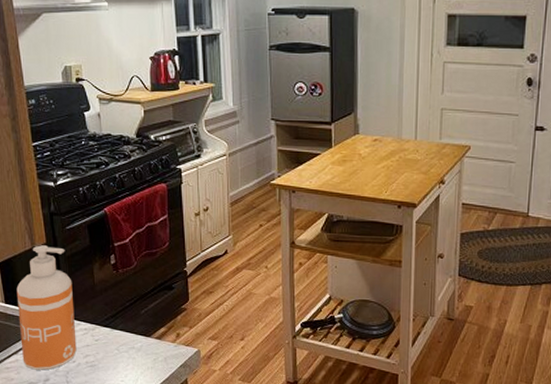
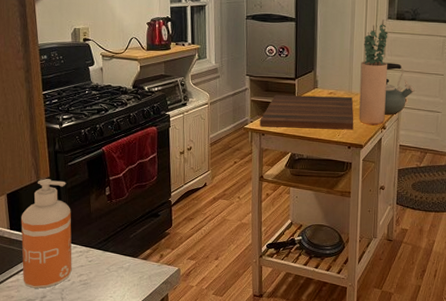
cutting board: none [289,142,405,186] -> present [260,94,354,130]
vase: none [410,46,447,180] -> present [358,19,388,126]
kettle: none [442,101,481,167] -> present [384,63,415,115]

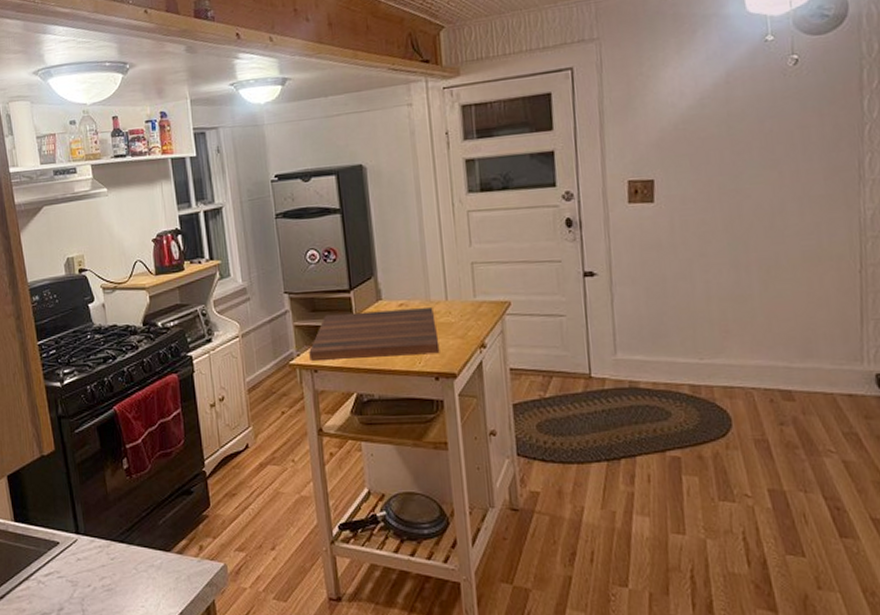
soap dispenser: present [21,179,72,289] -> none [25,453,92,598]
vase: present [358,19,388,126] -> none [438,194,483,345]
kettle: present [384,63,415,115] -> none [474,252,521,328]

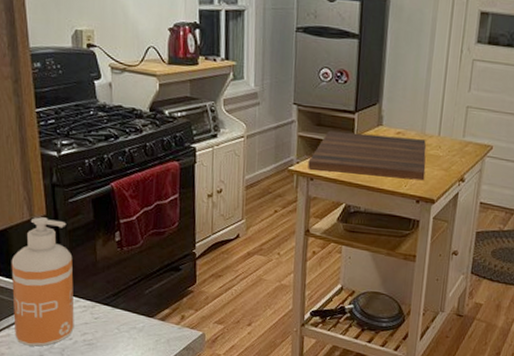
soap dispenser: none [25,453,92,598] -> present [11,217,74,347]

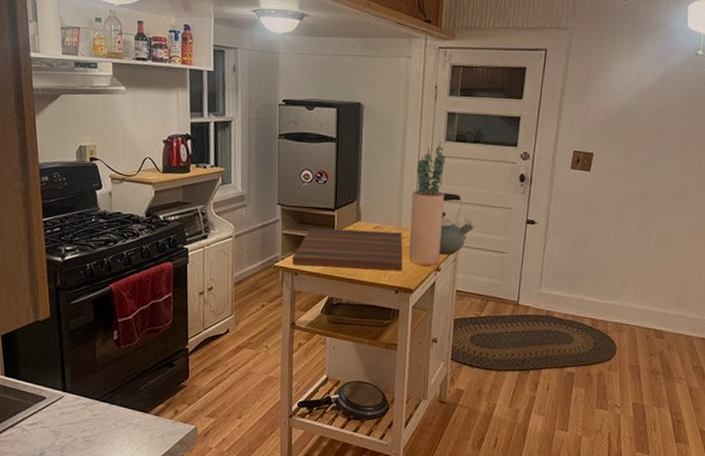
soap dispenser: present [11,217,74,347] -> none [17,319,75,445]
vase: none [431,43,477,177] -> present [408,141,446,267]
kettle: none [463,99,504,165] -> present [439,193,476,255]

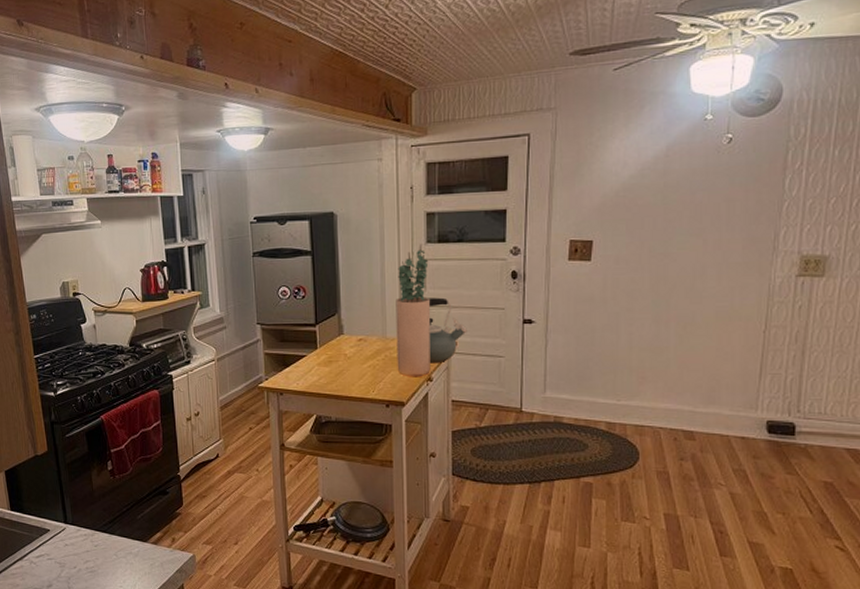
cutting board: present [292,227,403,272] -> none [276,344,392,384]

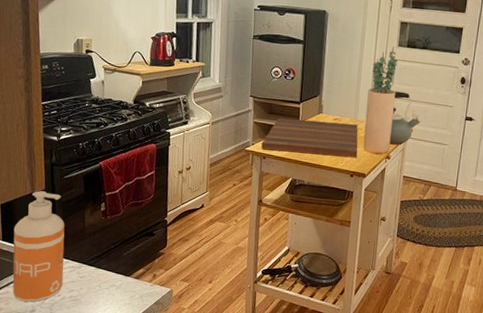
soap dispenser: none [21,453,77,576] -> present [12,191,65,302]
cutting board: none [276,344,392,384] -> present [261,117,358,158]

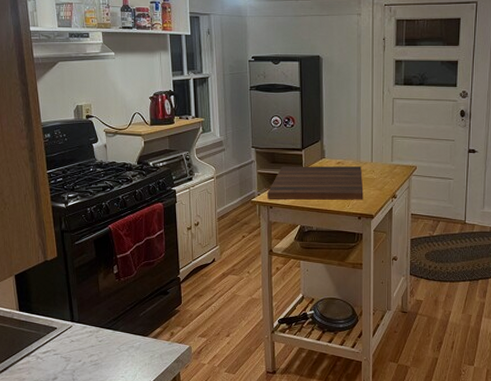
soap dispenser: present [12,191,65,302] -> none [30,259,82,370]
vase: present [363,46,398,155] -> none [368,85,397,195]
kettle: present [389,91,422,145] -> none [394,130,425,184]

